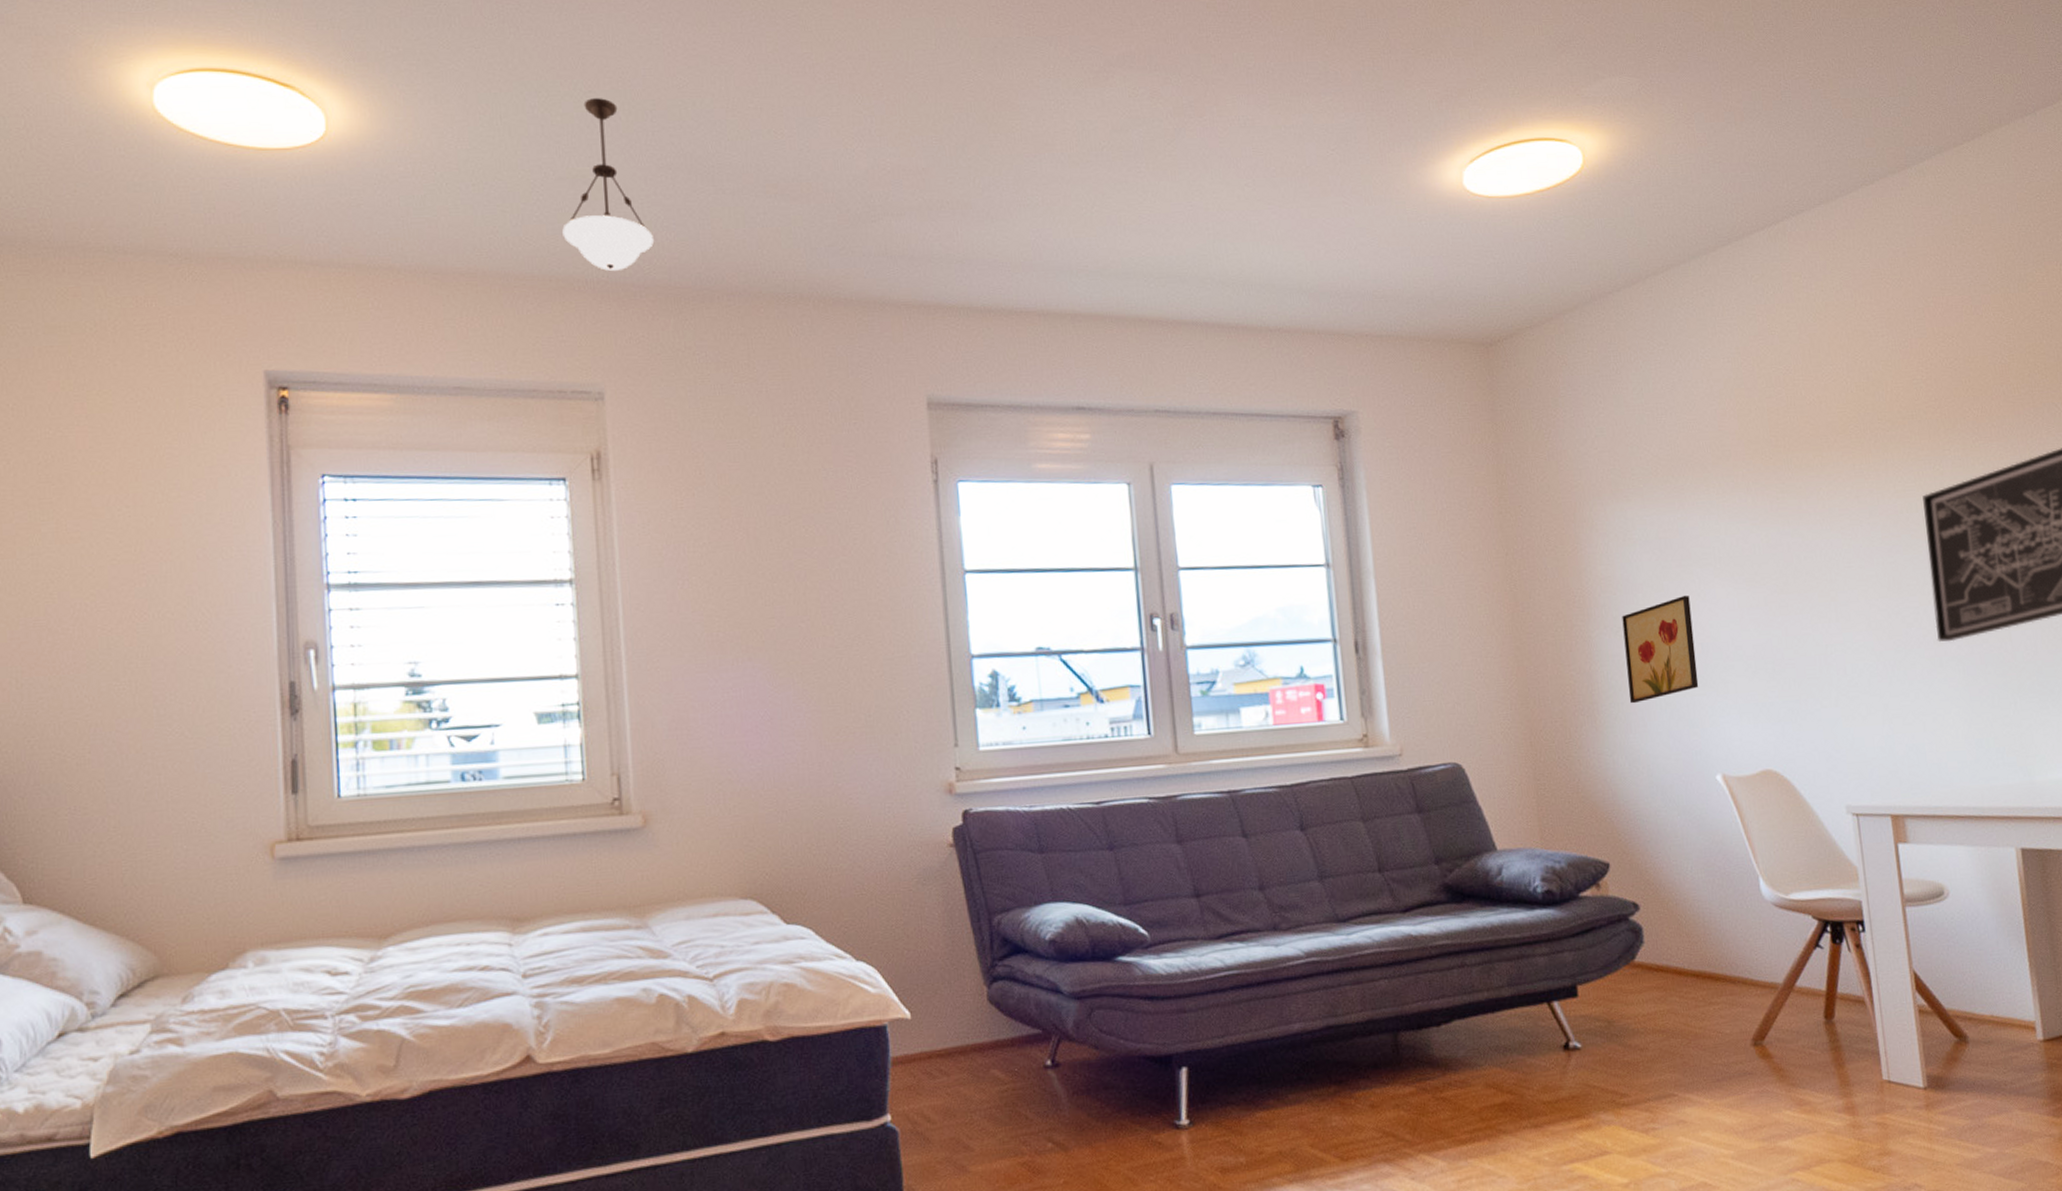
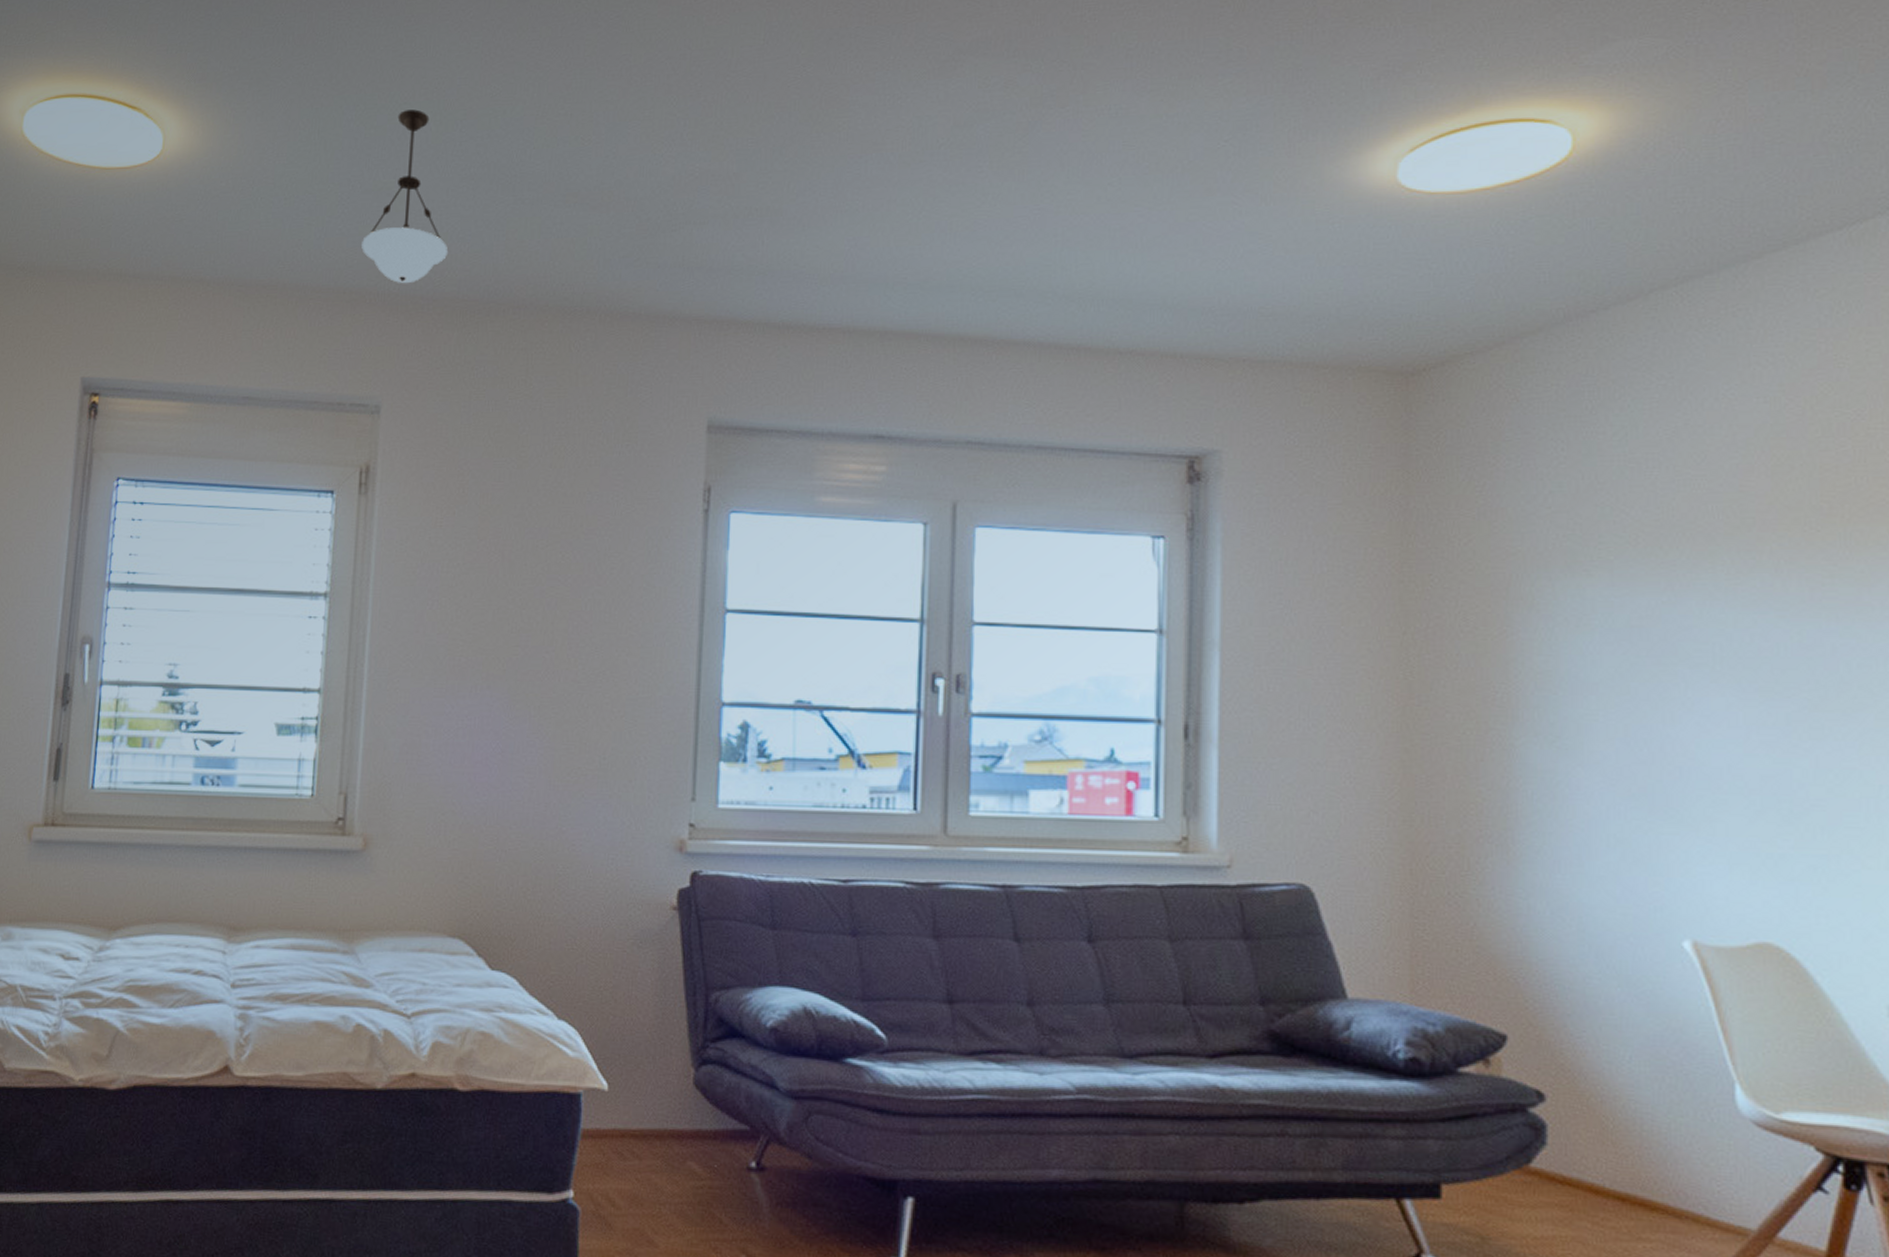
wall art: present [1622,595,1699,704] -> none [1561,702,1670,836]

